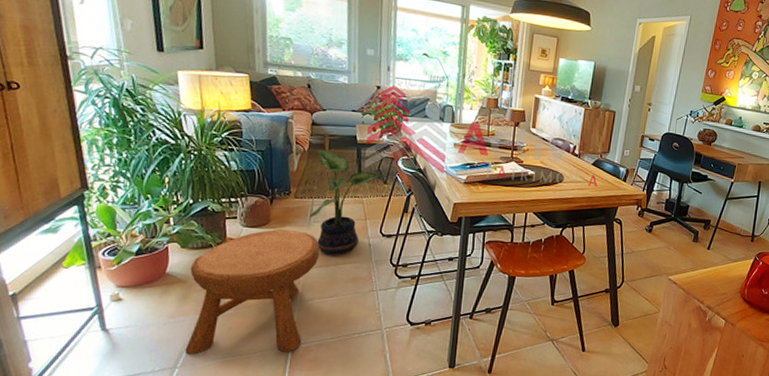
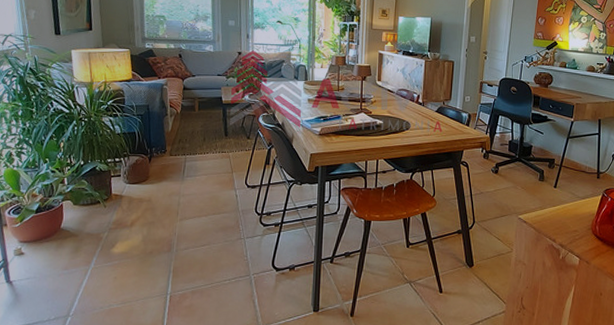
stool: present [185,228,320,355] -> none [76,184,193,304]
potted plant: present [310,149,382,255] -> none [183,110,245,206]

